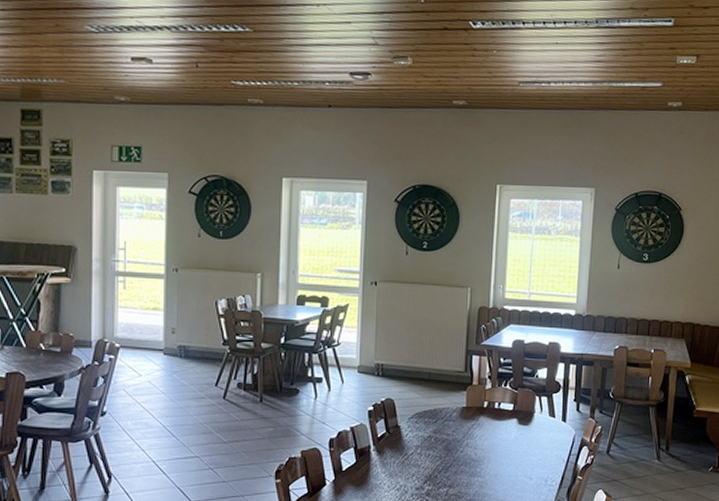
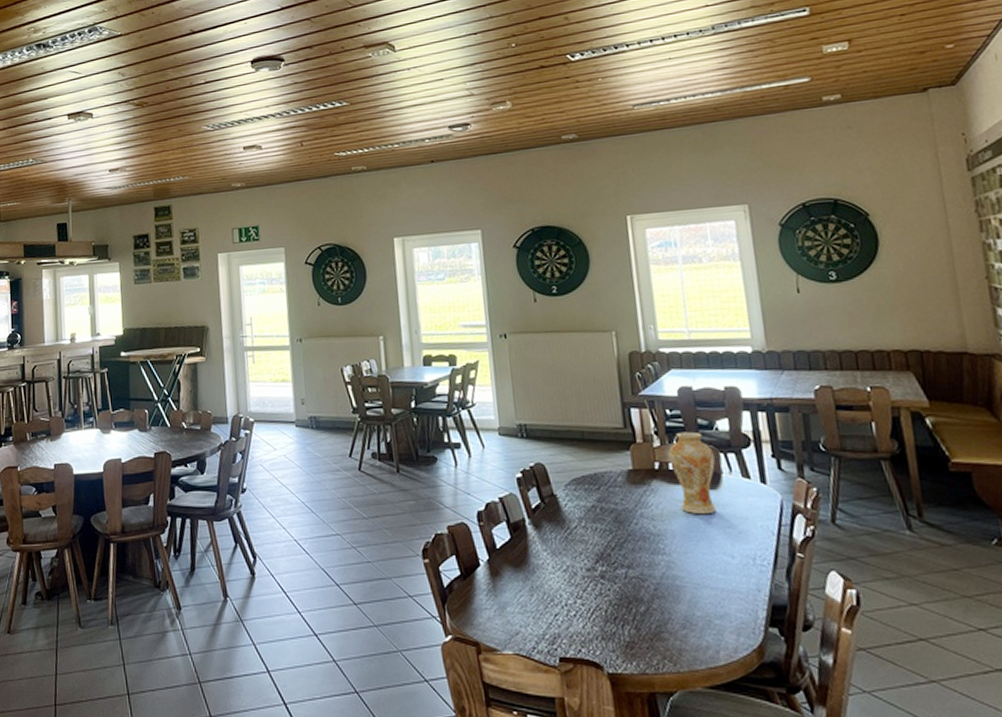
vase: none [496,377,531,445] -> present [668,431,717,515]

